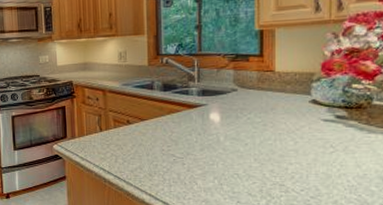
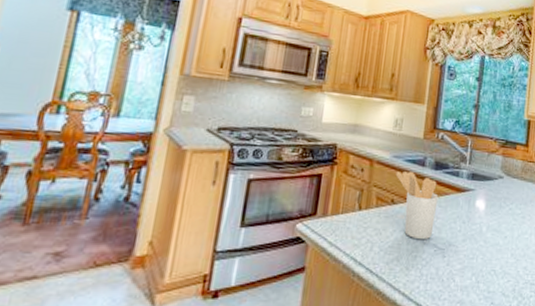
utensil holder: none [127,95,171,152] -> present [395,171,439,240]

